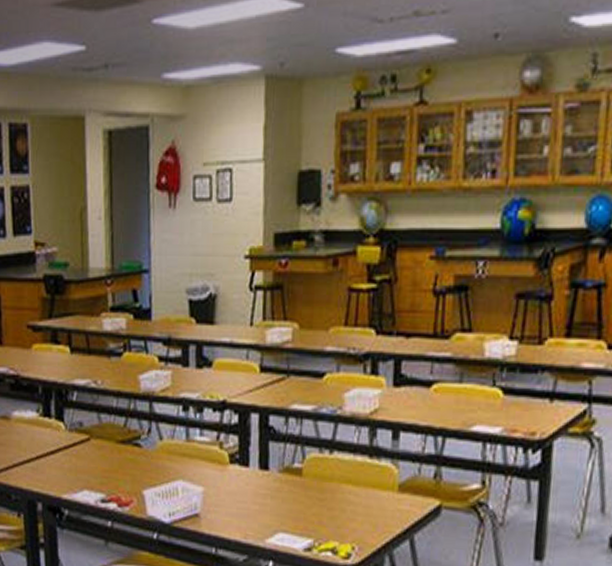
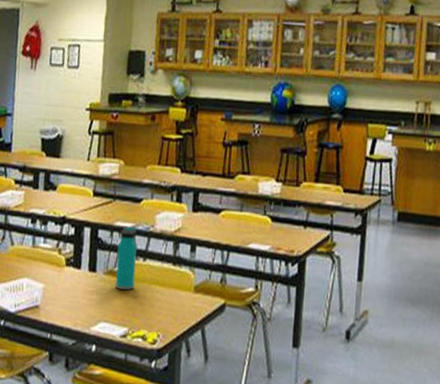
water bottle: none [294,409,322,492] -> present [115,226,138,290]

